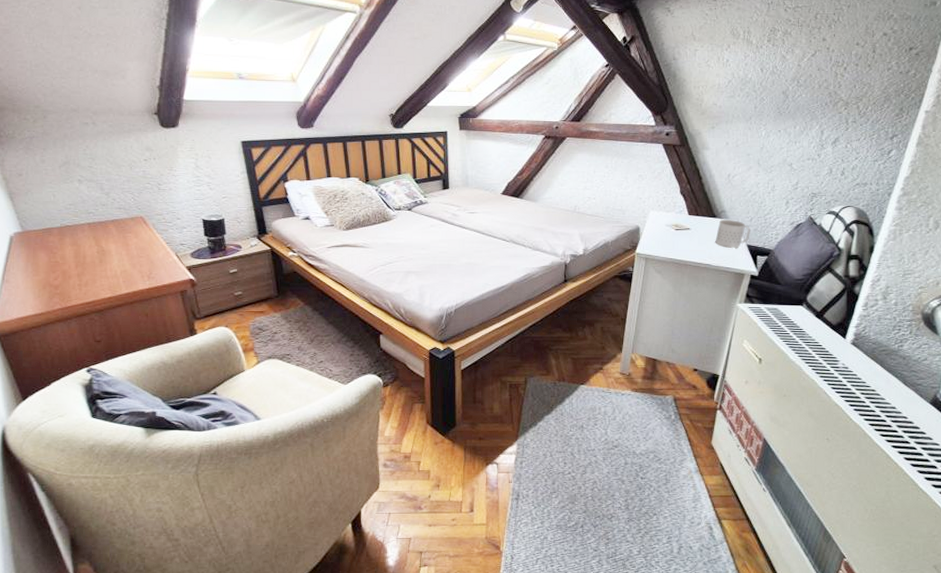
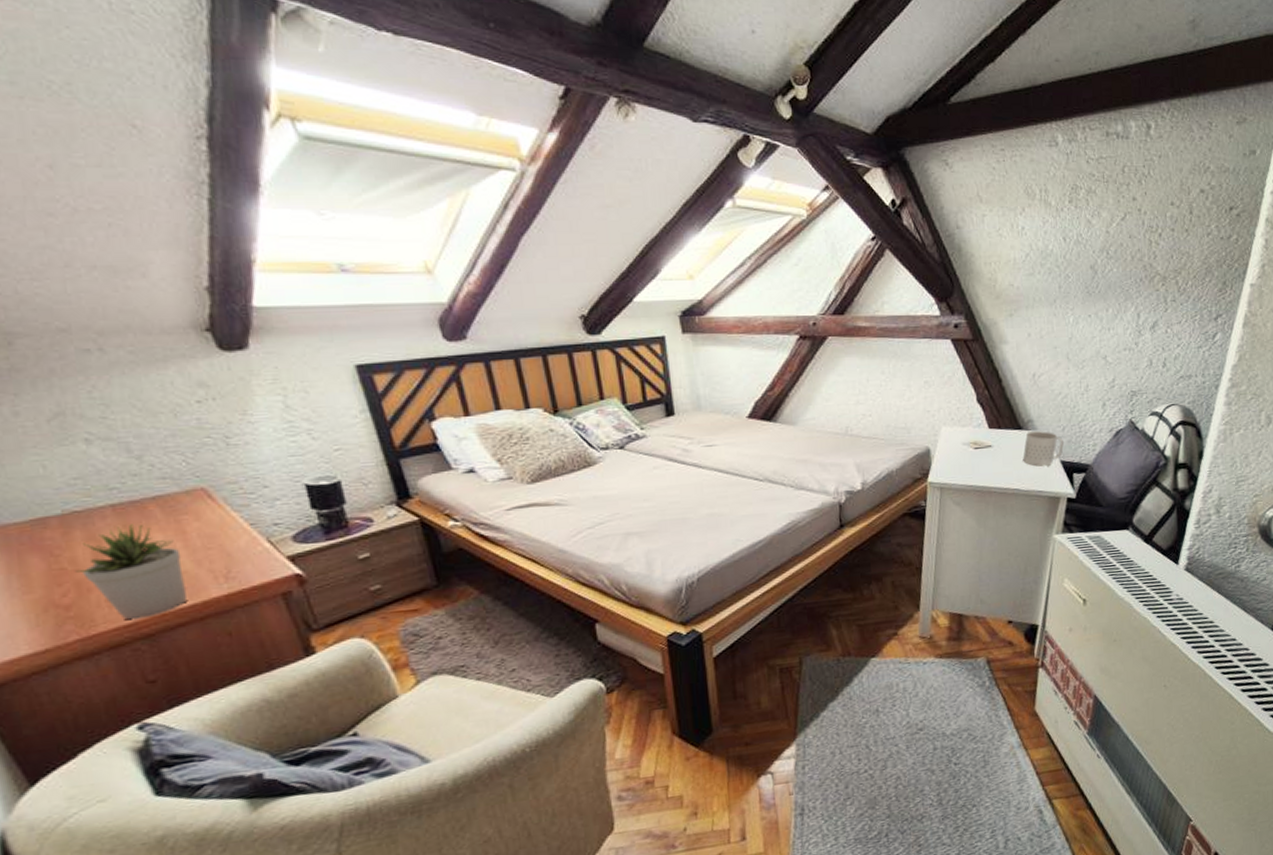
potted plant: none [63,237,125,299] -> present [74,524,188,621]

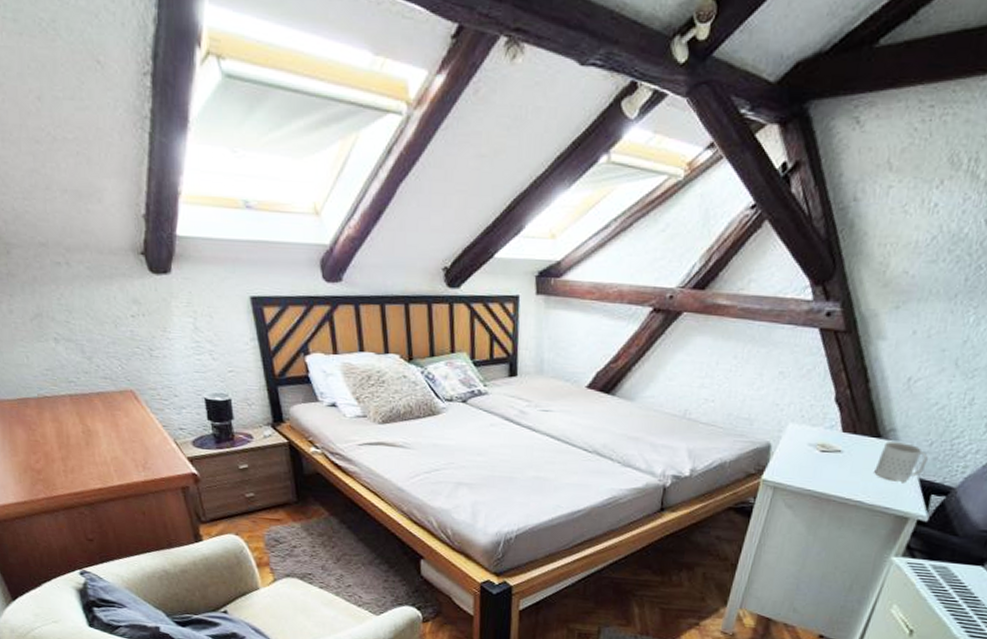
potted plant: present [74,524,188,621] -> none [44,412,117,490]

